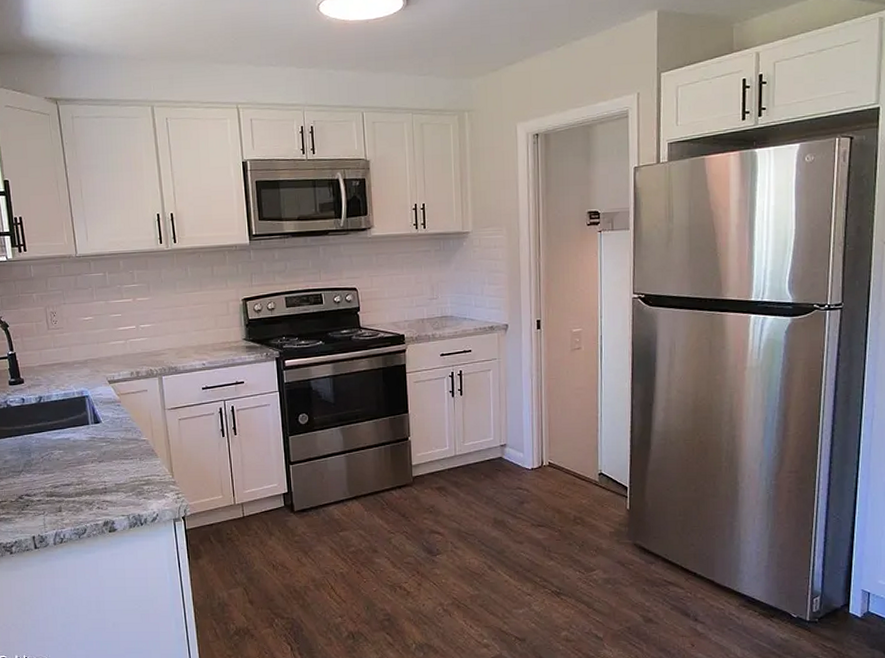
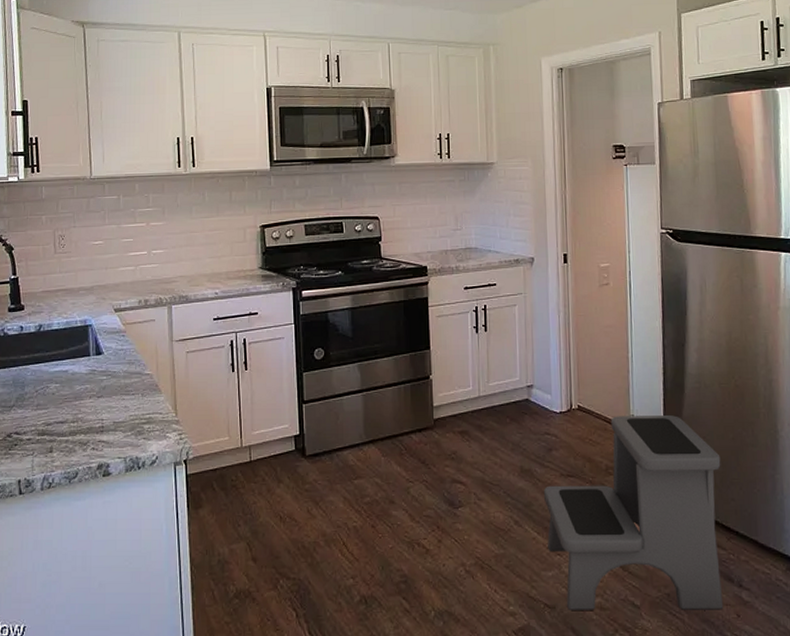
step stool: none [515,470,683,642] -> present [543,415,724,610]

